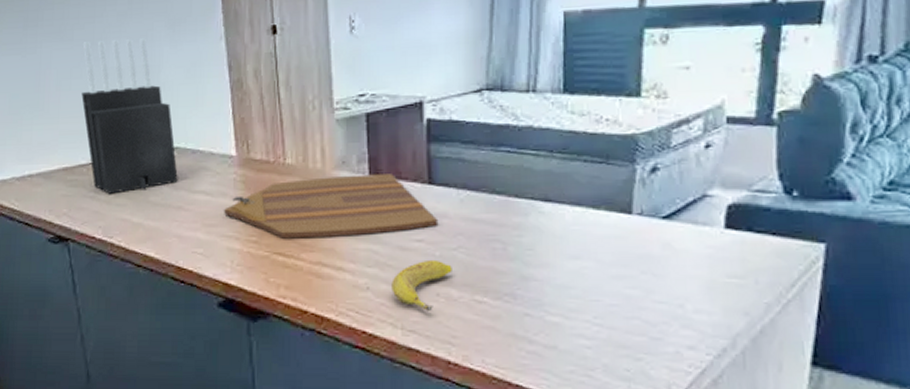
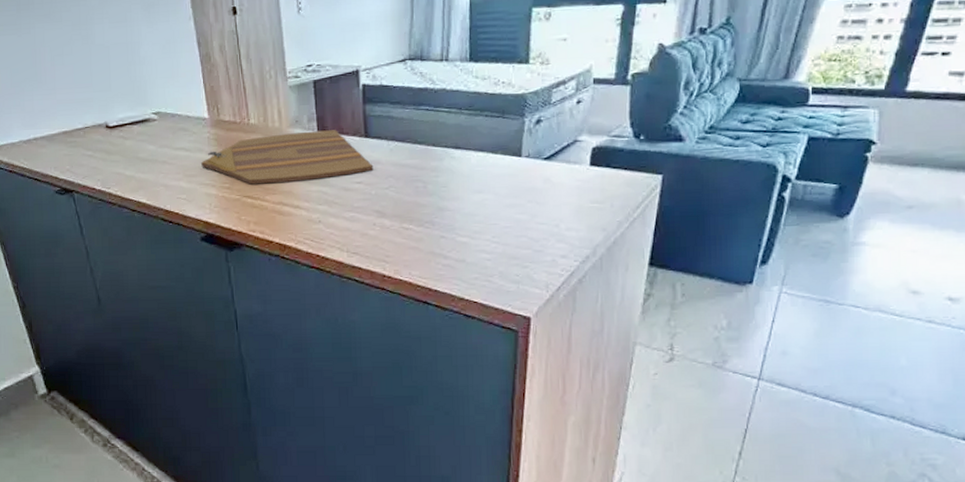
knife block: present [81,38,178,194] -> none [70,19,161,153]
banana: present [391,259,452,311] -> none [338,197,385,237]

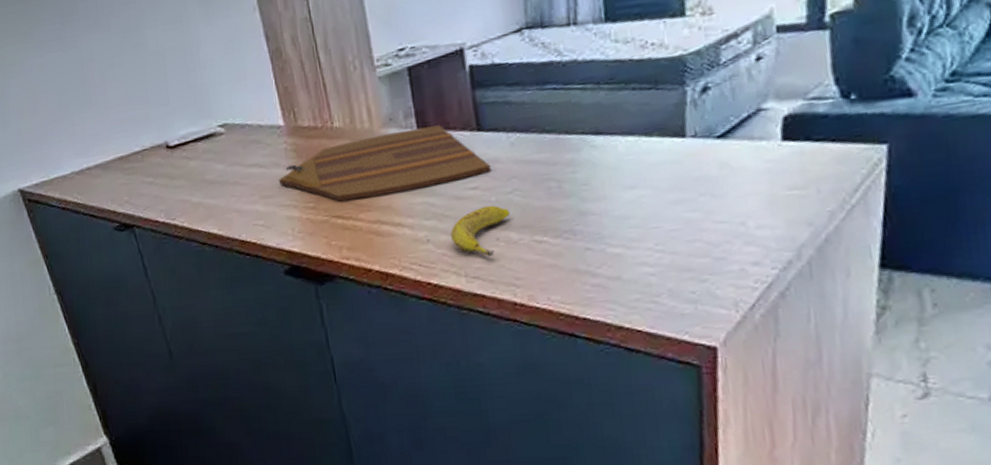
banana: none [338,197,385,237] -> present [450,205,510,256]

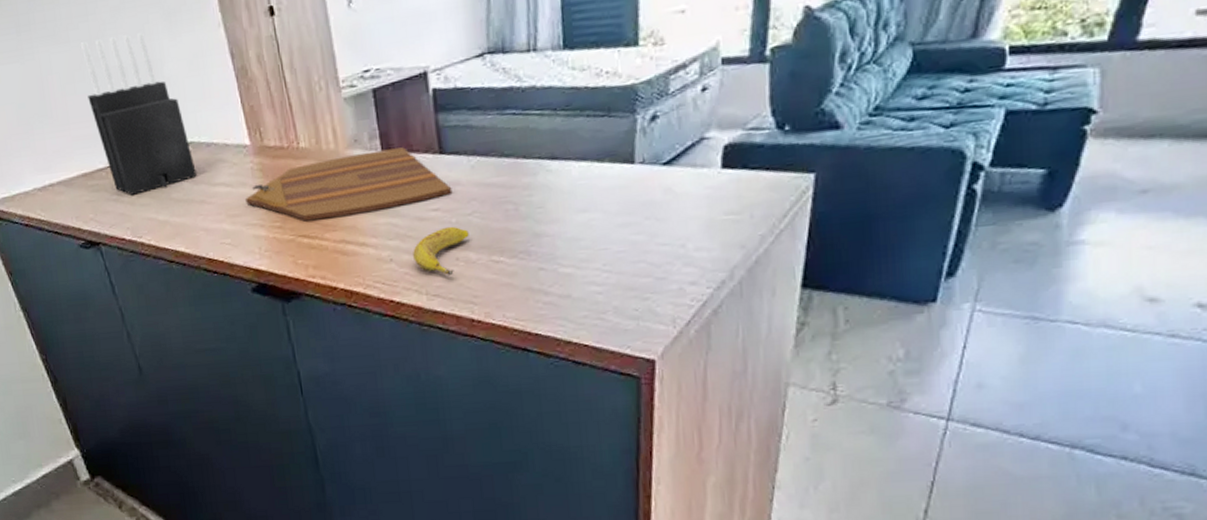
knife block: none [120,18,231,178] -> present [80,32,197,195]

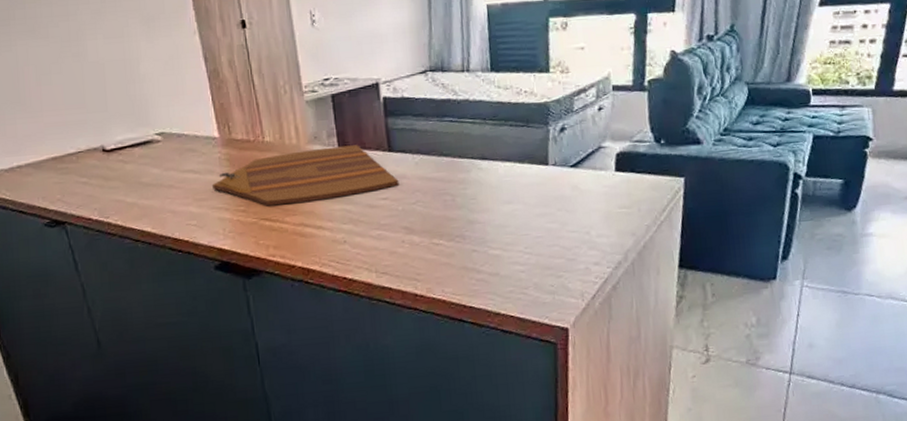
knife block: present [80,32,197,195] -> none [59,34,167,179]
banana: present [413,226,469,275] -> none [364,213,413,256]

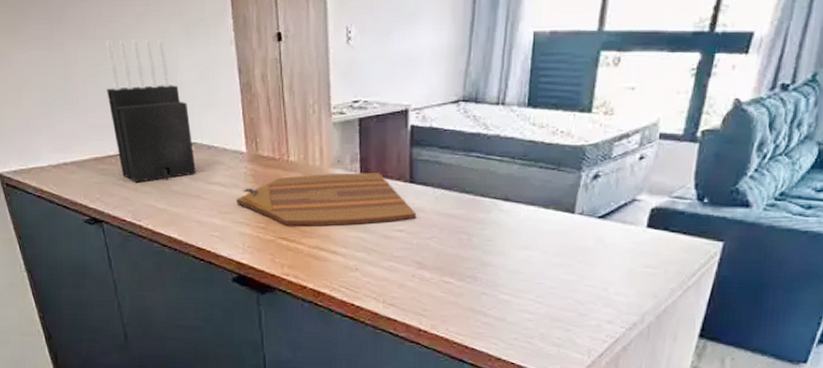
knife block: none [59,34,167,179] -> present [105,39,196,183]

